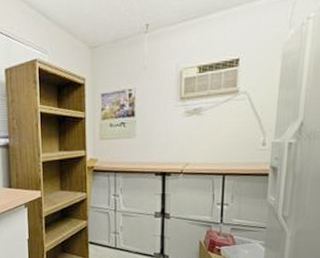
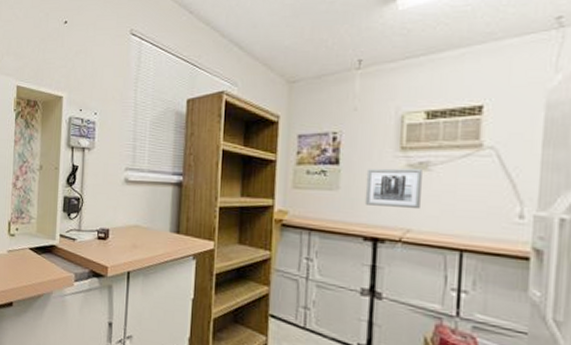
wall art: none [155,115,196,147] -> present [364,168,422,210]

